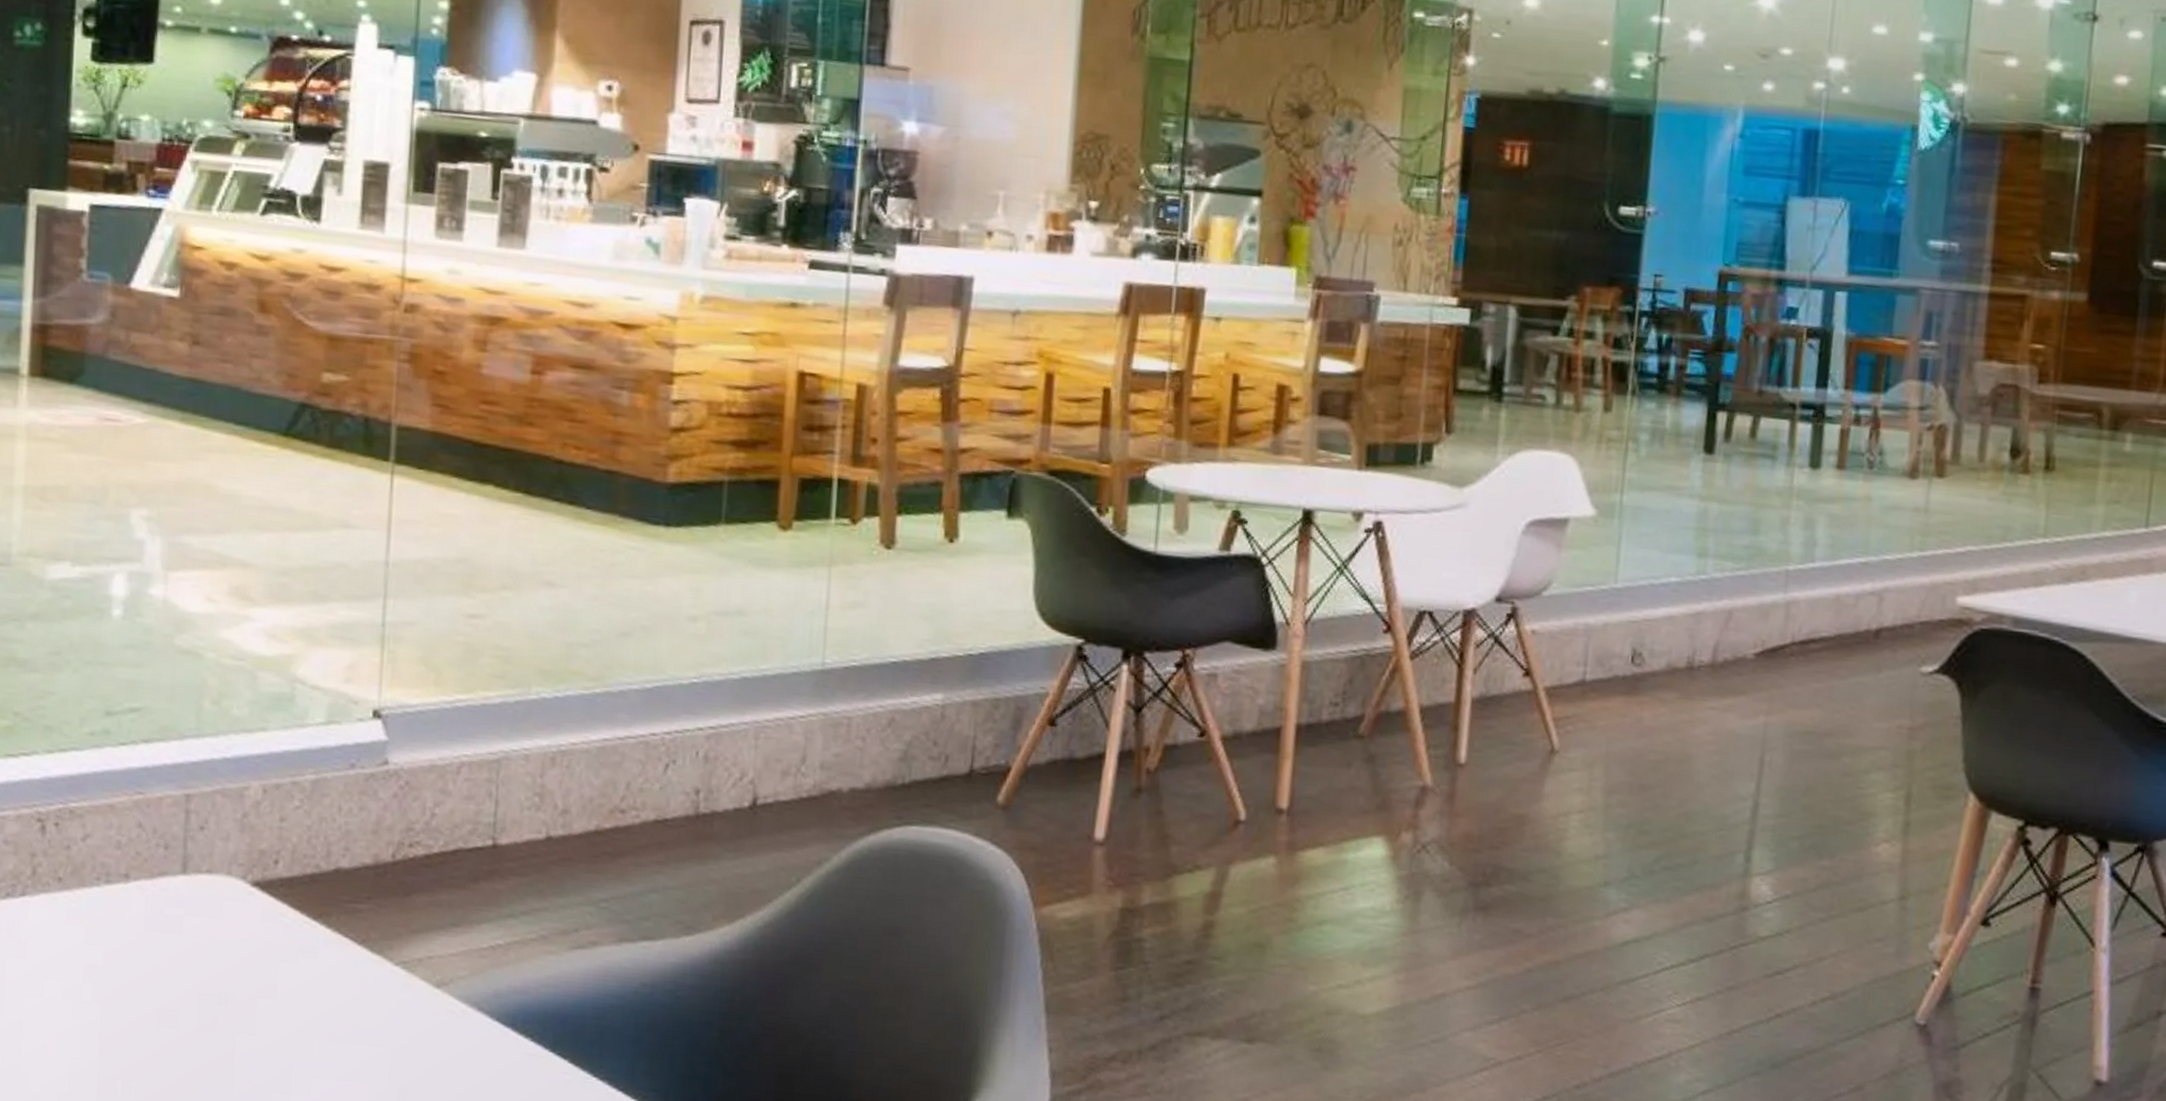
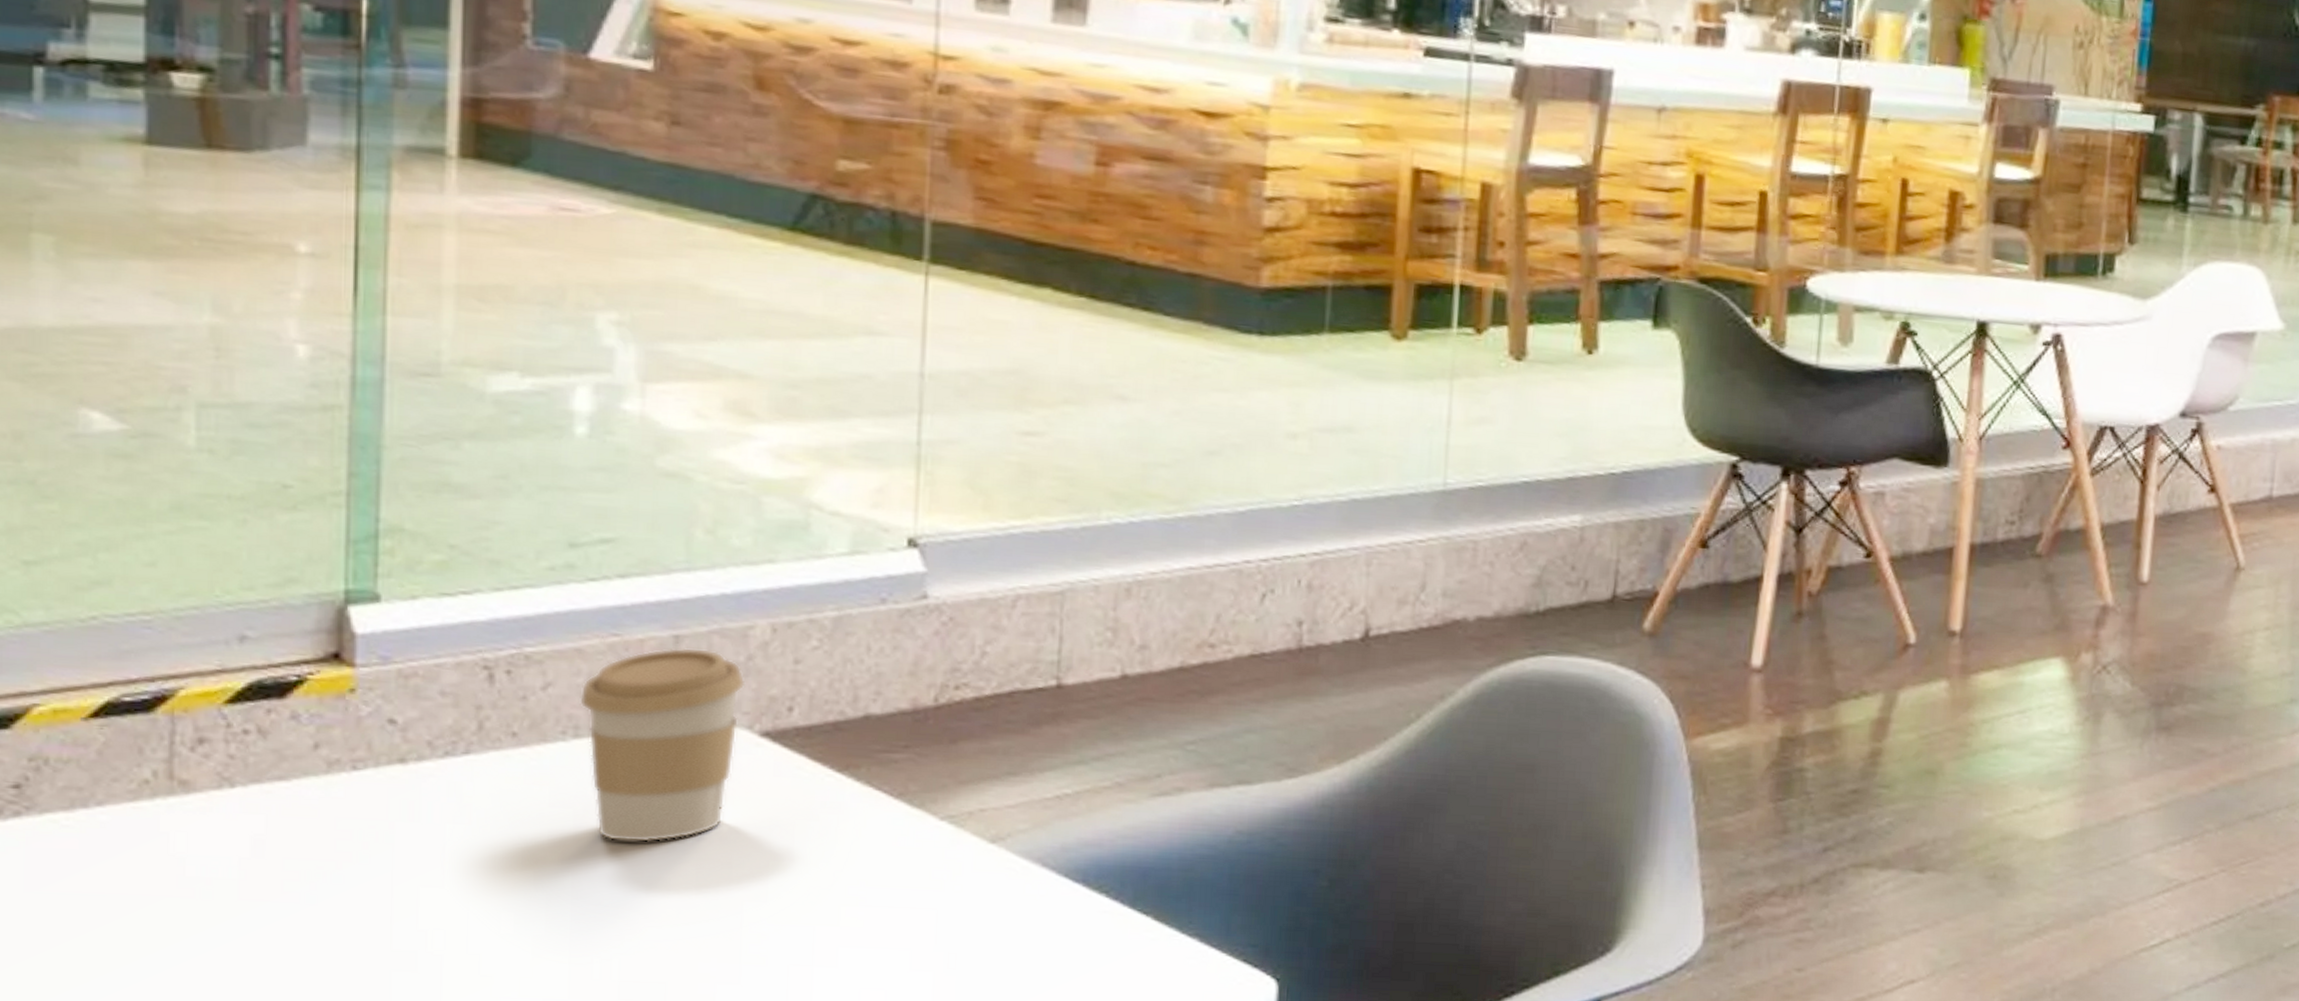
coffee cup: none [111,805,241,979] -> present [580,647,746,843]

